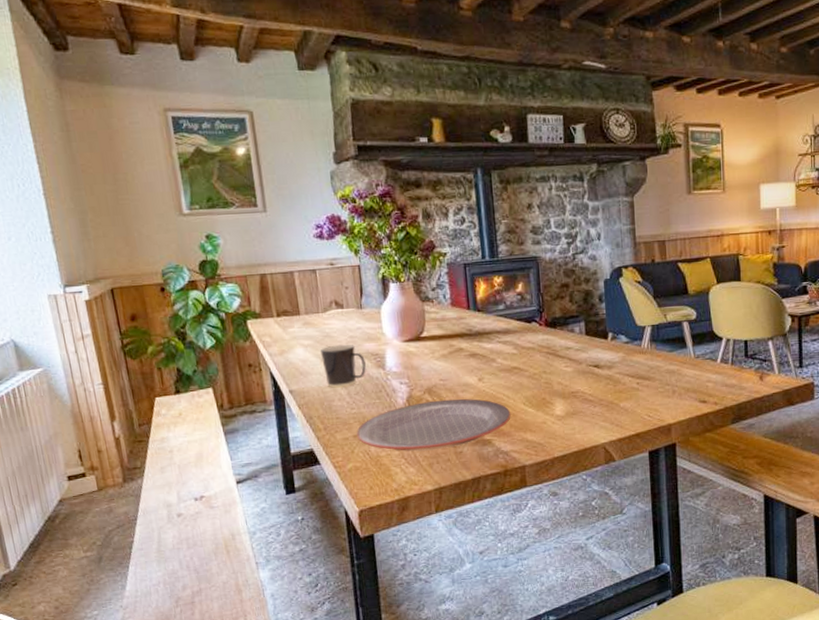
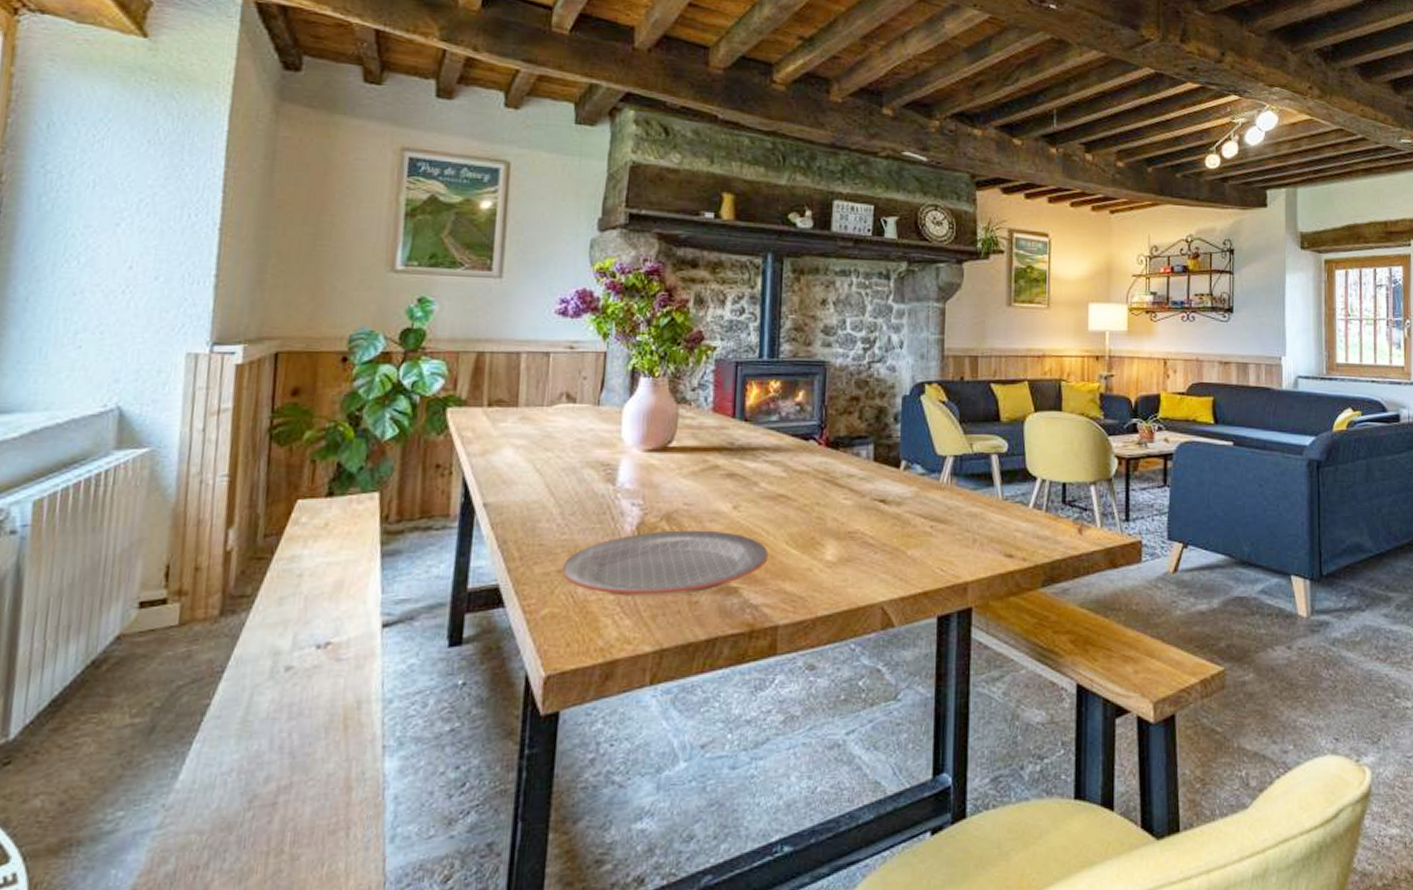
mug: present [321,344,366,388] -> none [534,448,592,504]

